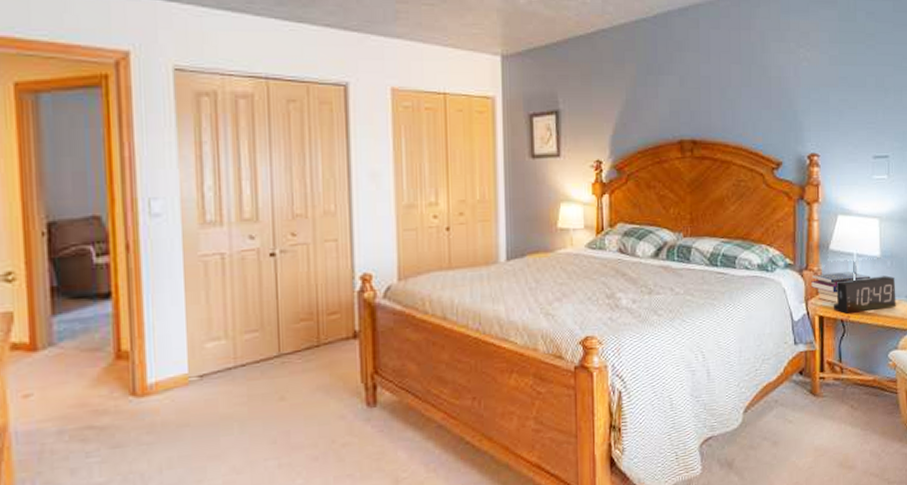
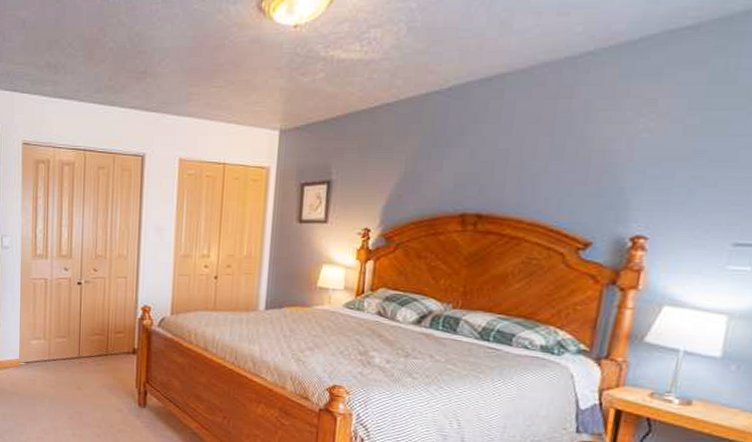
books: present [810,271,870,304] -> none [609,365,701,400]
alarm clock: present [833,275,896,314] -> none [637,377,740,418]

